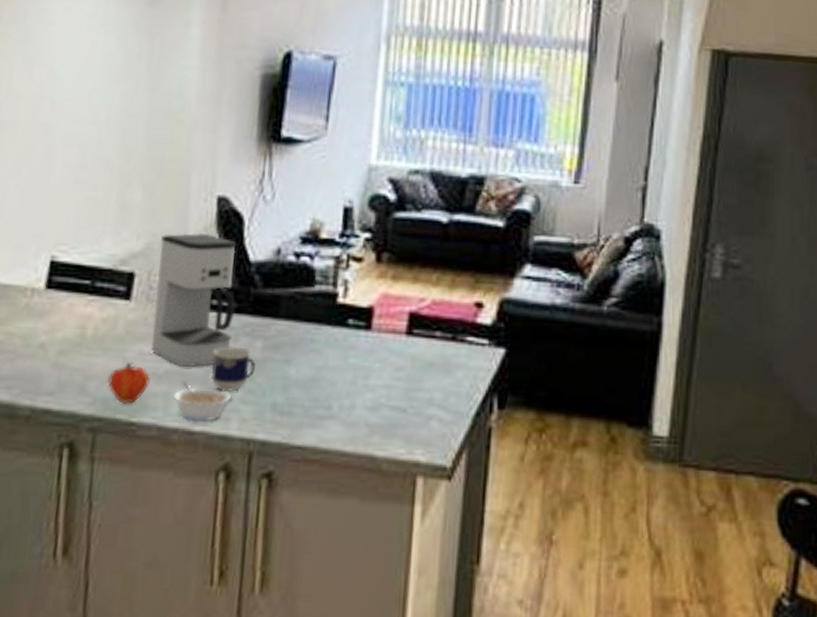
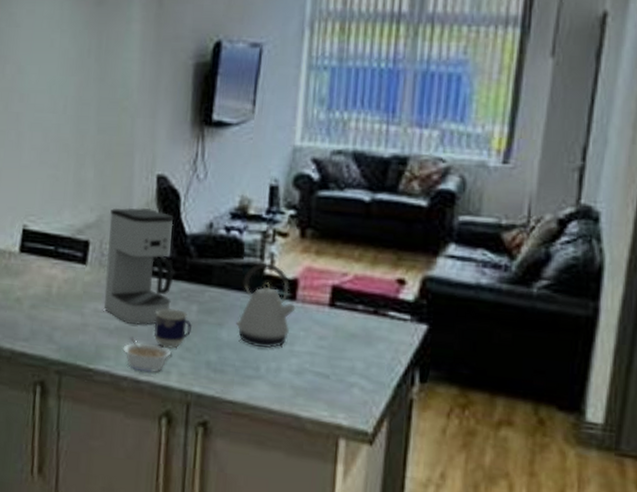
fruit: present [108,362,150,404] -> none [70,317,104,353]
kettle: none [306,290,372,383] -> present [236,262,297,348]

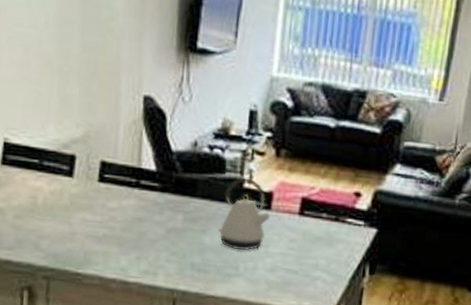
coffee maker: present [103,207,175,325] -> none [91,124,161,233]
legume: present [123,336,171,373] -> none [111,243,158,275]
cup: present [154,308,193,349] -> none [141,217,178,253]

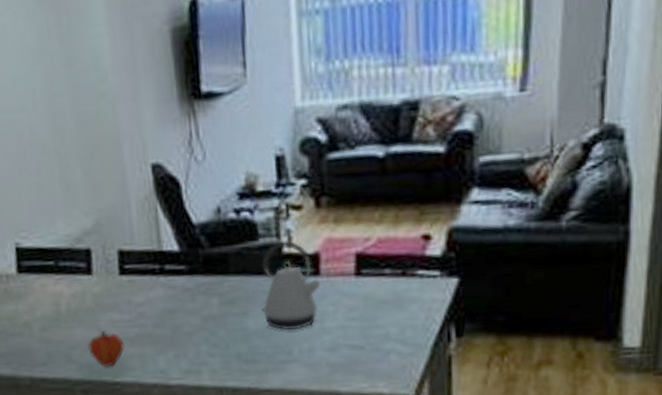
fruit: none [57,227,92,259] -> present [88,331,125,367]

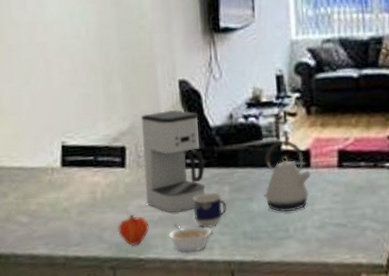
coffee maker: none [107,203,190,329] -> present [141,110,206,213]
legume: none [147,342,198,377] -> present [168,223,211,253]
cup: none [175,305,216,348] -> present [193,192,227,228]

